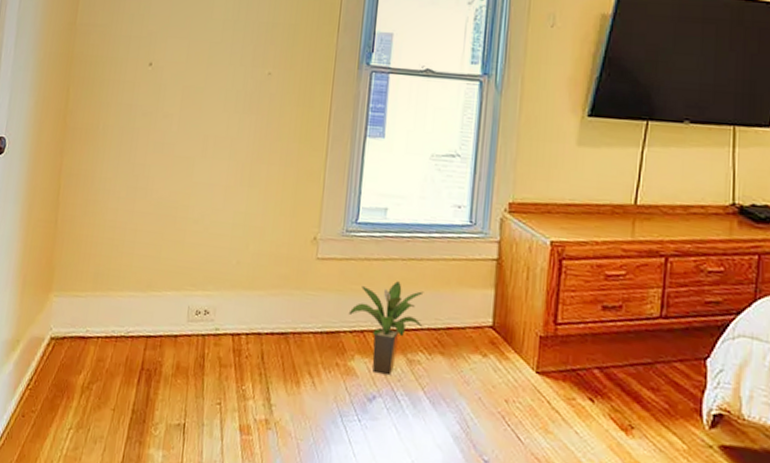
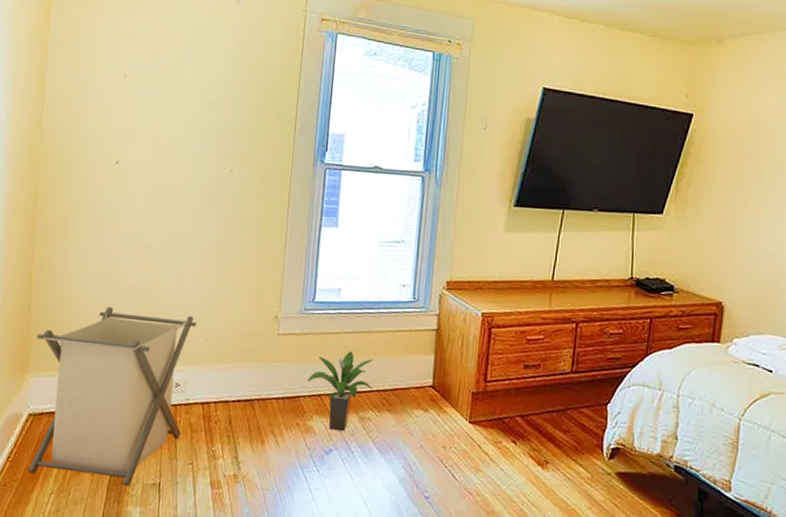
laundry basket: none [48,221,228,426] -> present [28,306,197,487]

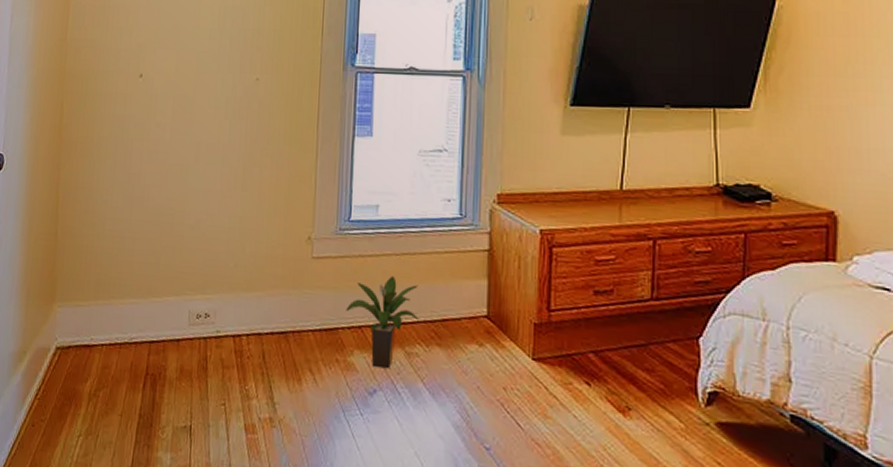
laundry basket: present [28,306,197,487] -> none [56,230,225,429]

